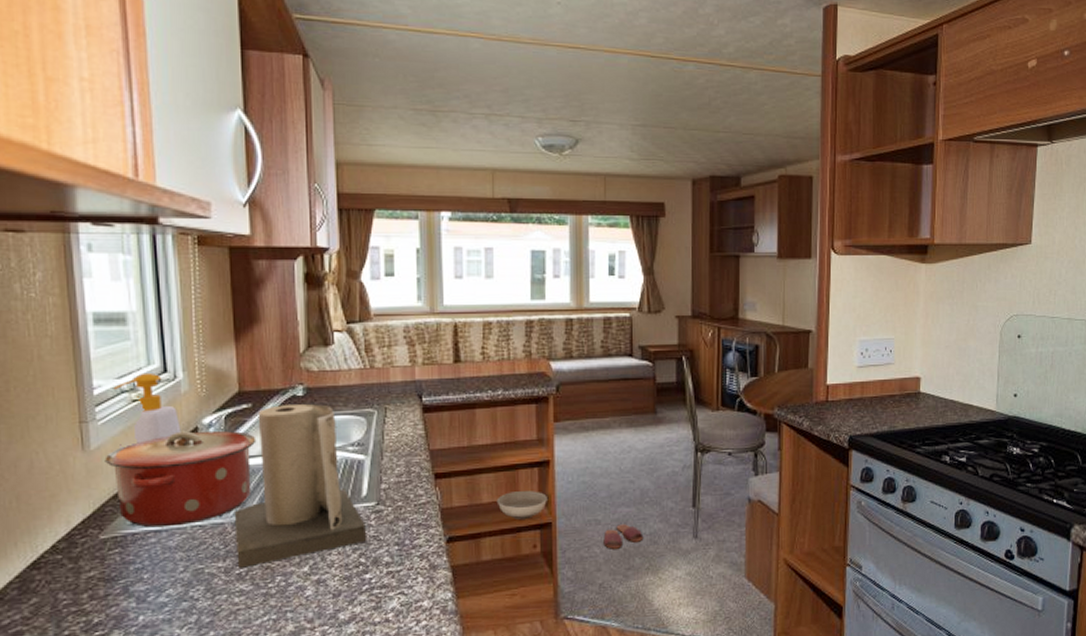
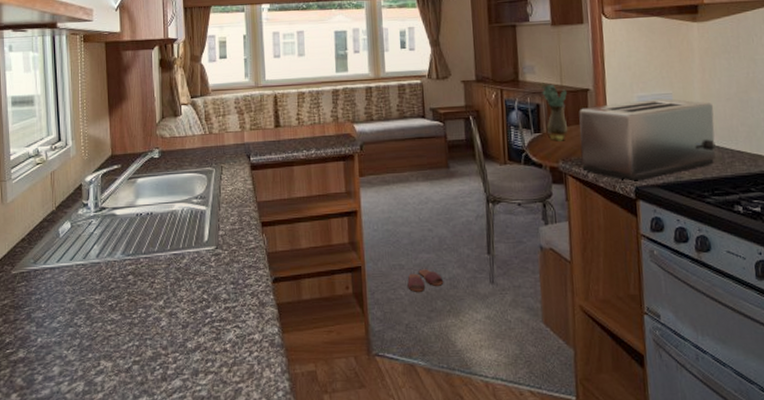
casserole: present [104,431,257,528] -> none [17,187,124,266]
soap bottle: present [113,372,181,449] -> none [23,141,70,202]
paper towel roll: present [234,404,367,568] -> none [107,164,209,301]
bowl: present [496,491,547,519] -> none [313,238,356,263]
vase: none [762,320,789,387] -> present [541,82,568,142]
toaster: none [798,344,933,430] -> present [579,98,716,182]

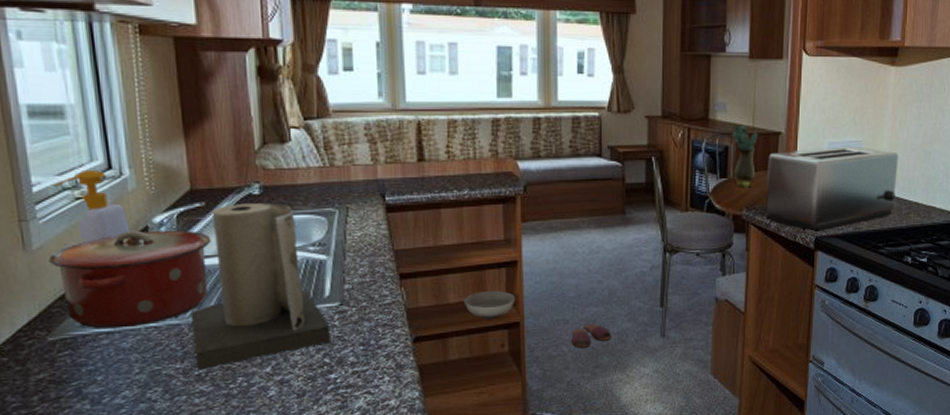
casserole: none [17,187,124,266] -> present [48,230,212,329]
soap bottle: none [23,141,70,202] -> present [53,169,130,249]
paper towel roll: none [107,164,209,301] -> present [190,203,331,369]
bowl: none [313,238,356,263] -> present [463,291,515,319]

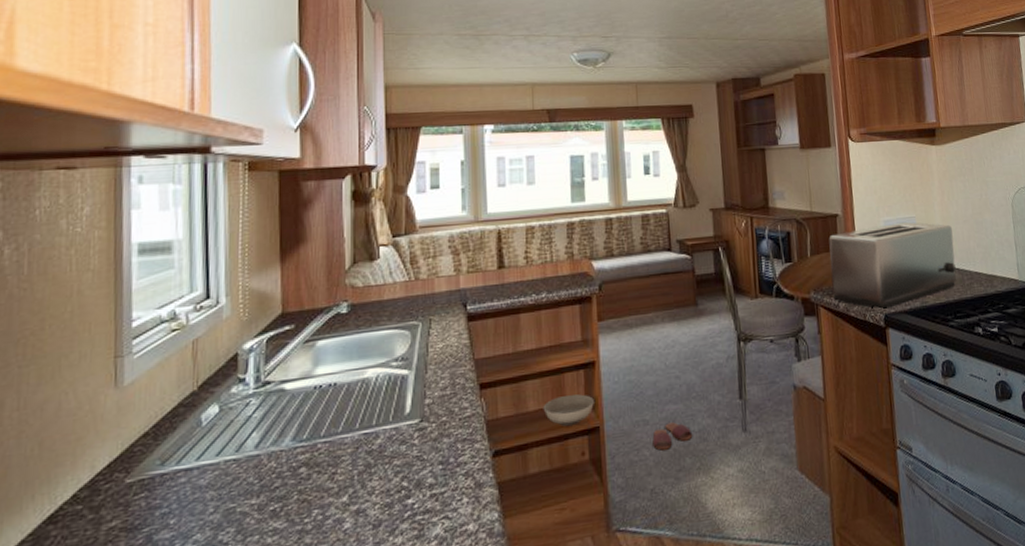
casserole: present [48,230,212,329] -> none [138,354,298,466]
soap bottle: present [53,169,130,249] -> none [152,300,220,383]
paper towel roll: present [190,203,331,369] -> none [271,320,410,504]
vase: present [732,122,759,188] -> none [791,208,819,271]

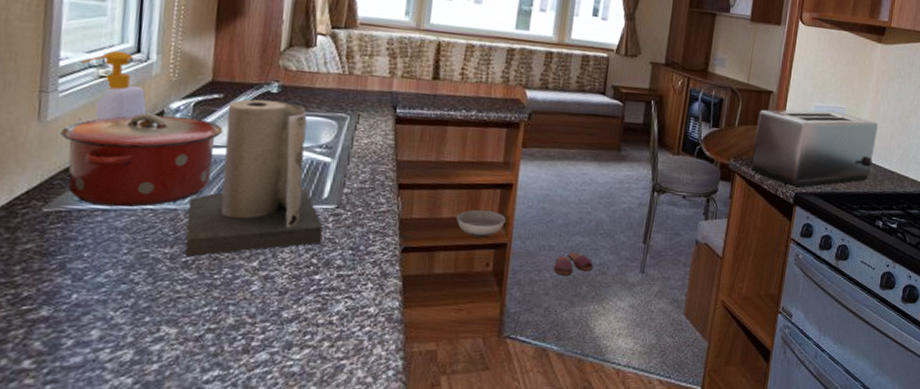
casserole: none [138,354,298,466] -> present [60,113,223,208]
soap bottle: none [152,300,220,383] -> present [78,50,147,124]
paper towel roll: none [271,320,410,504] -> present [185,99,323,257]

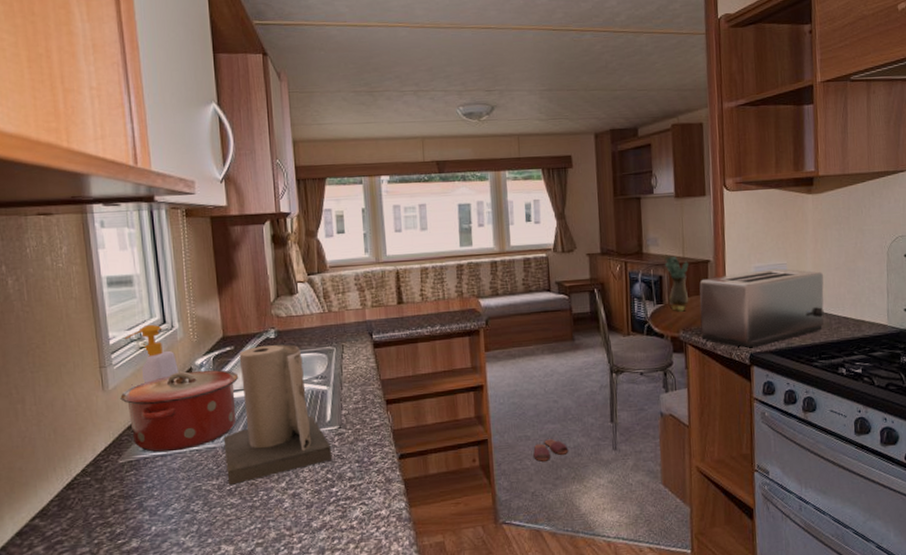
bowl: present [456,210,506,238] -> none [439,412,483,438]
vase: none [724,77,752,139] -> present [664,254,690,312]

